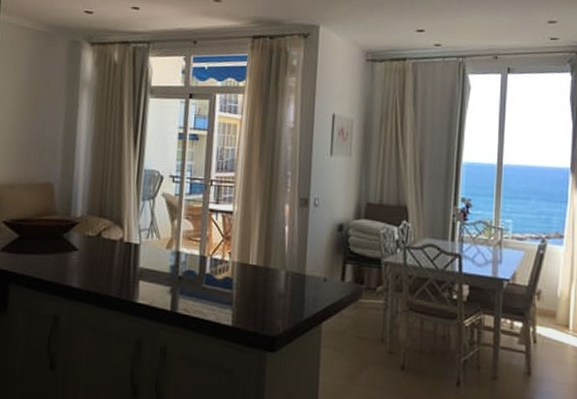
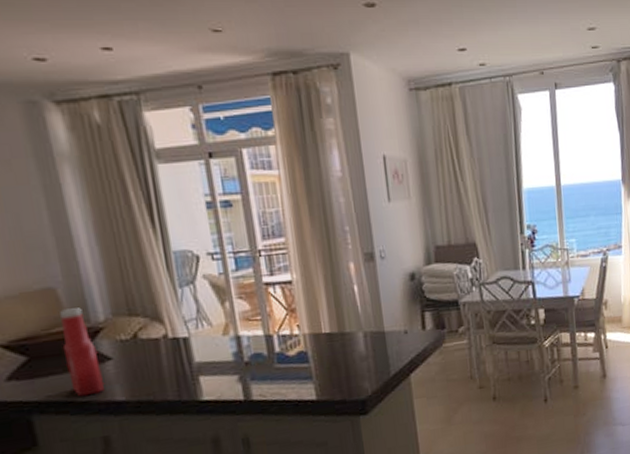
ketchup bottle: none [43,202,69,277] -> present [60,308,105,397]

